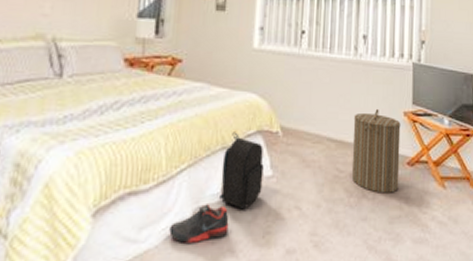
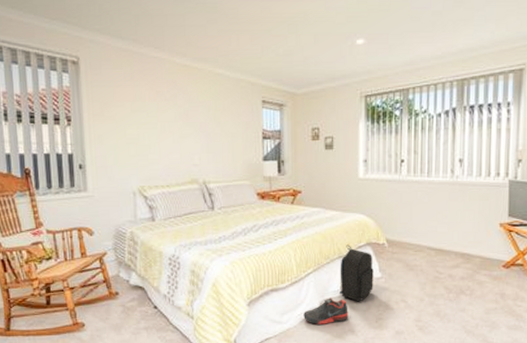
laundry hamper: present [351,108,401,193] -> none [450,221,497,290]

